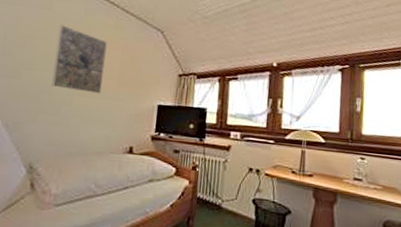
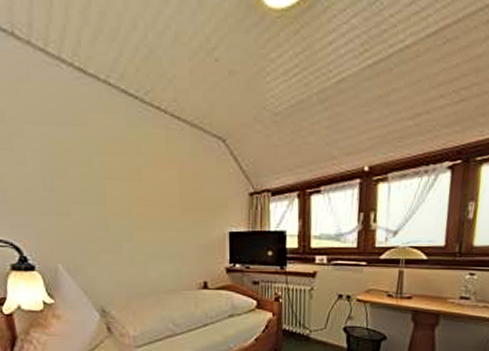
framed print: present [51,25,107,94] -> none [101,144,163,225]

